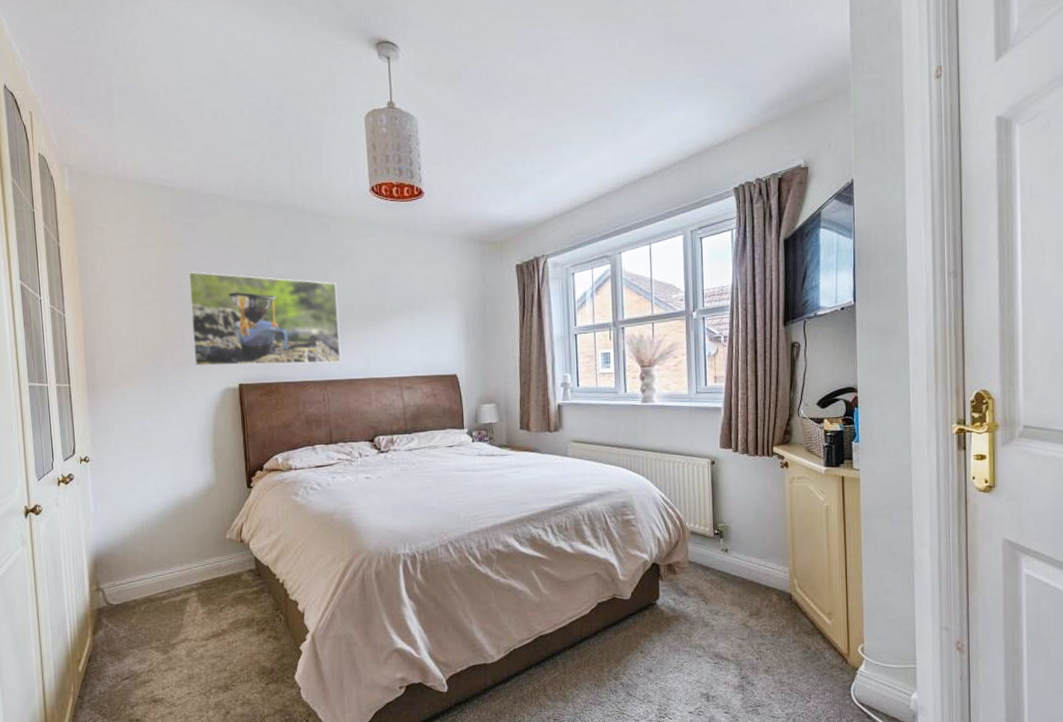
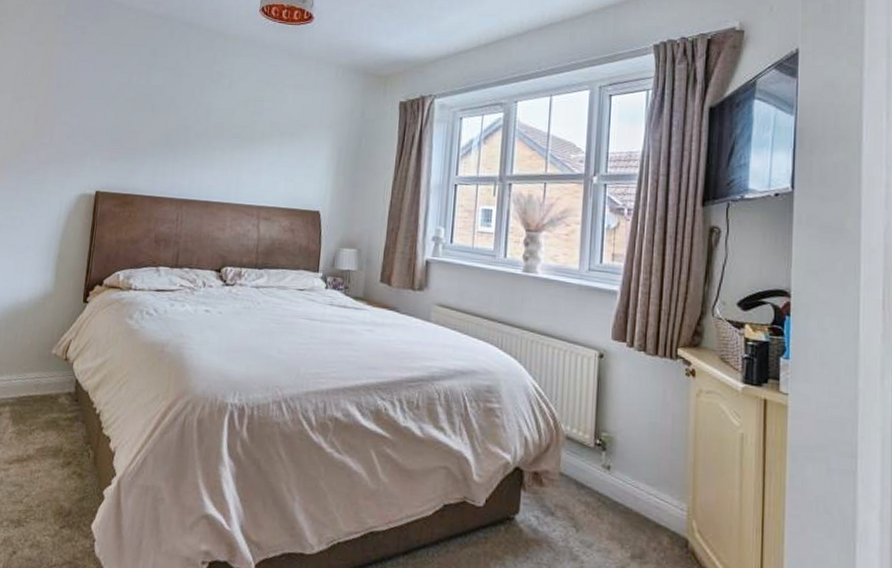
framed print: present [188,272,342,366] -> none [56,72,211,183]

